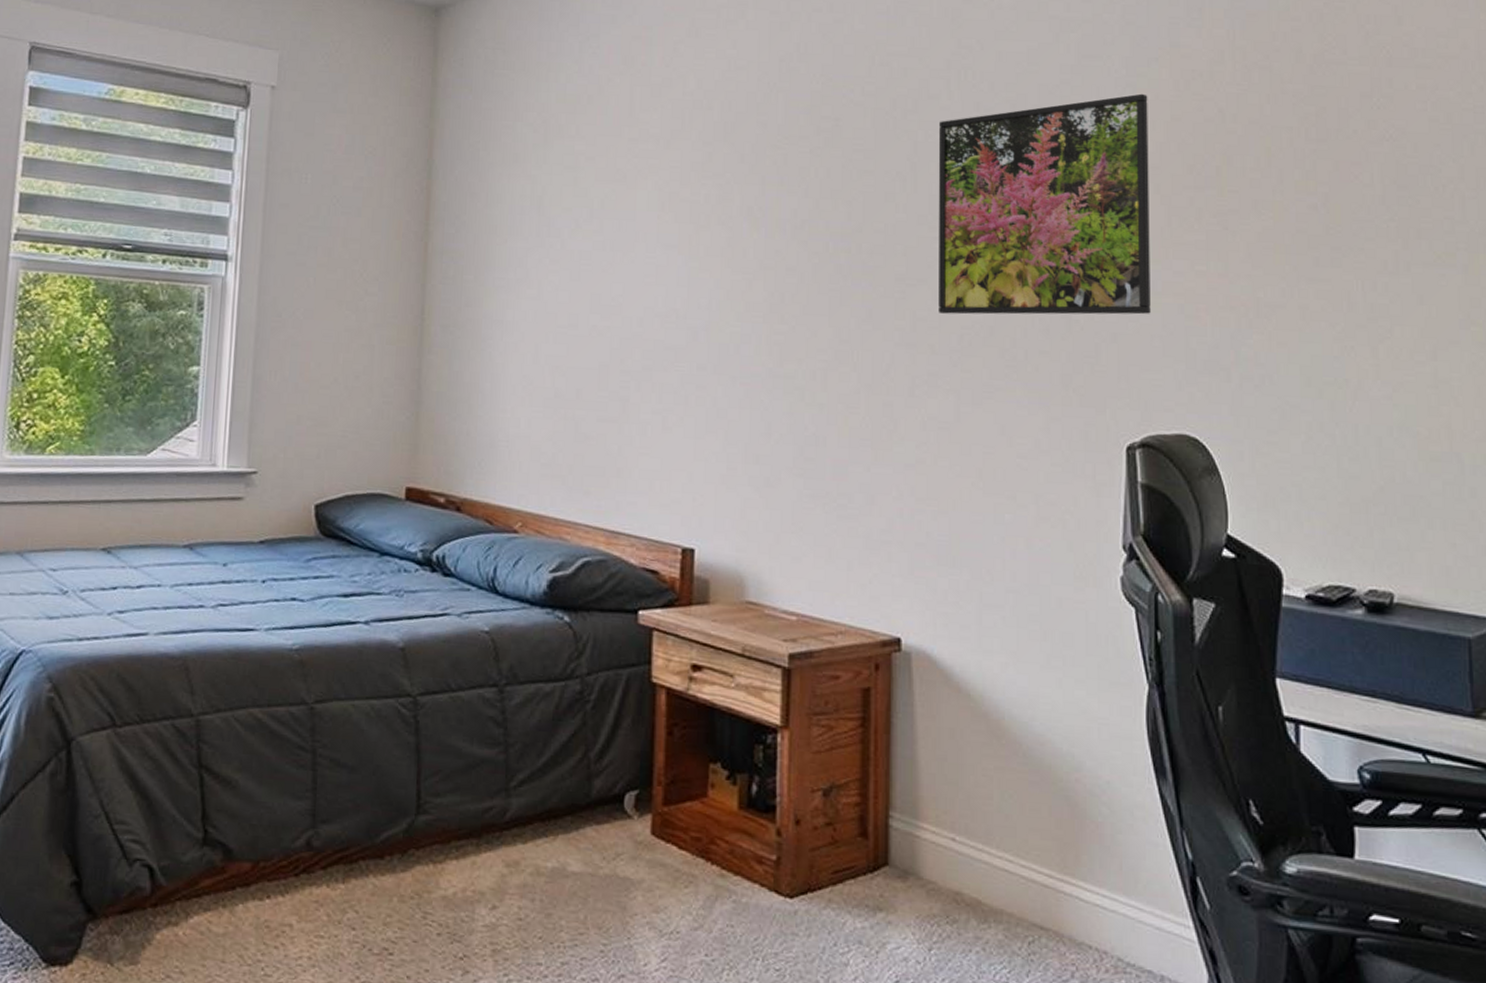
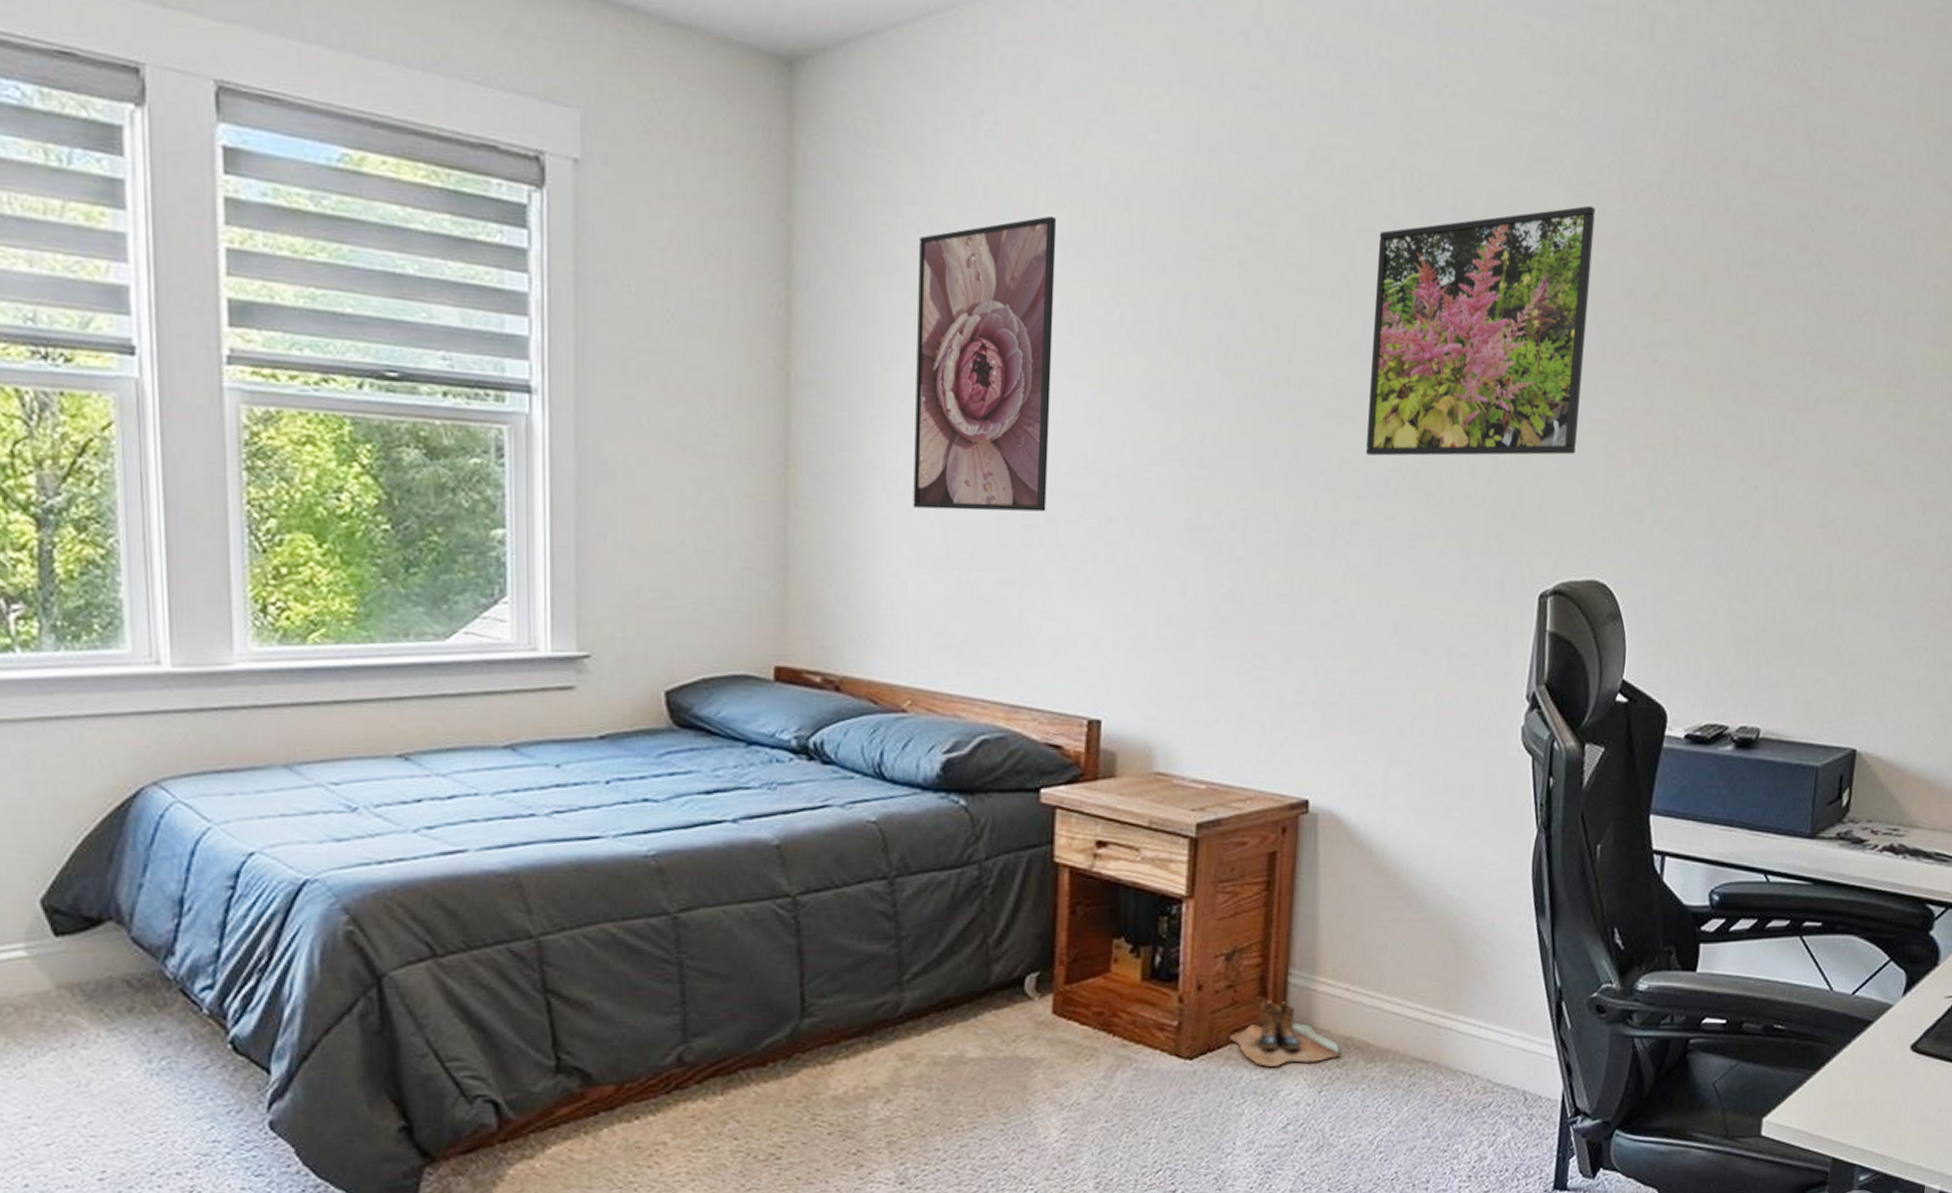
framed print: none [526,116,650,360] -> present [913,215,1057,512]
boots: none [831,842,951,916] -> present [1230,999,1341,1067]

